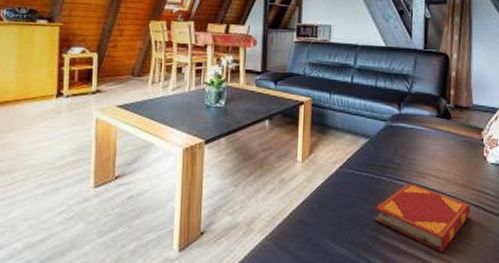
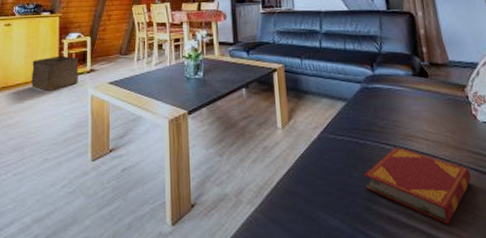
storage bin: none [23,72,82,112] -> present [31,55,79,92]

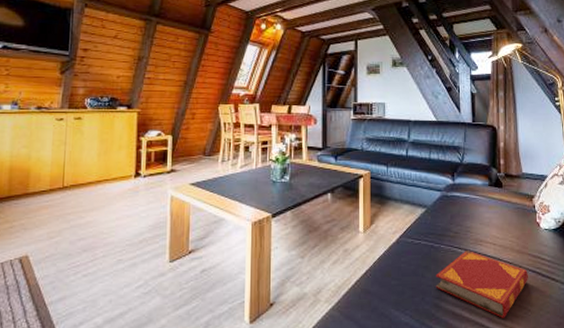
storage bin: present [31,55,79,92] -> none [105,154,158,191]

